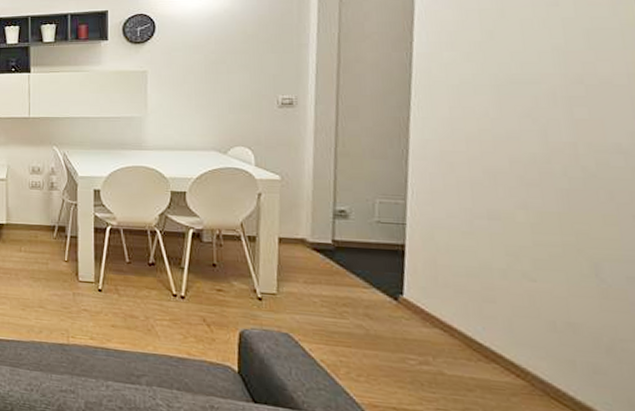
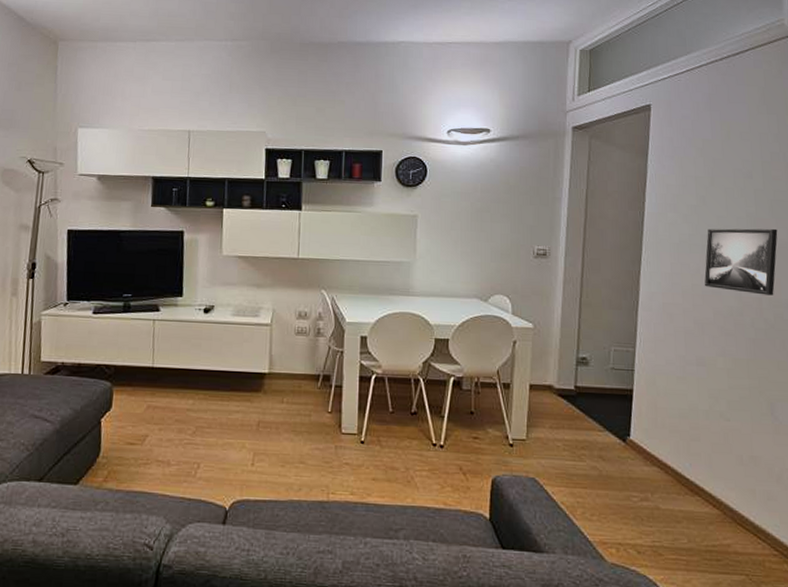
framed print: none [495,62,598,139] -> present [704,228,778,295]

